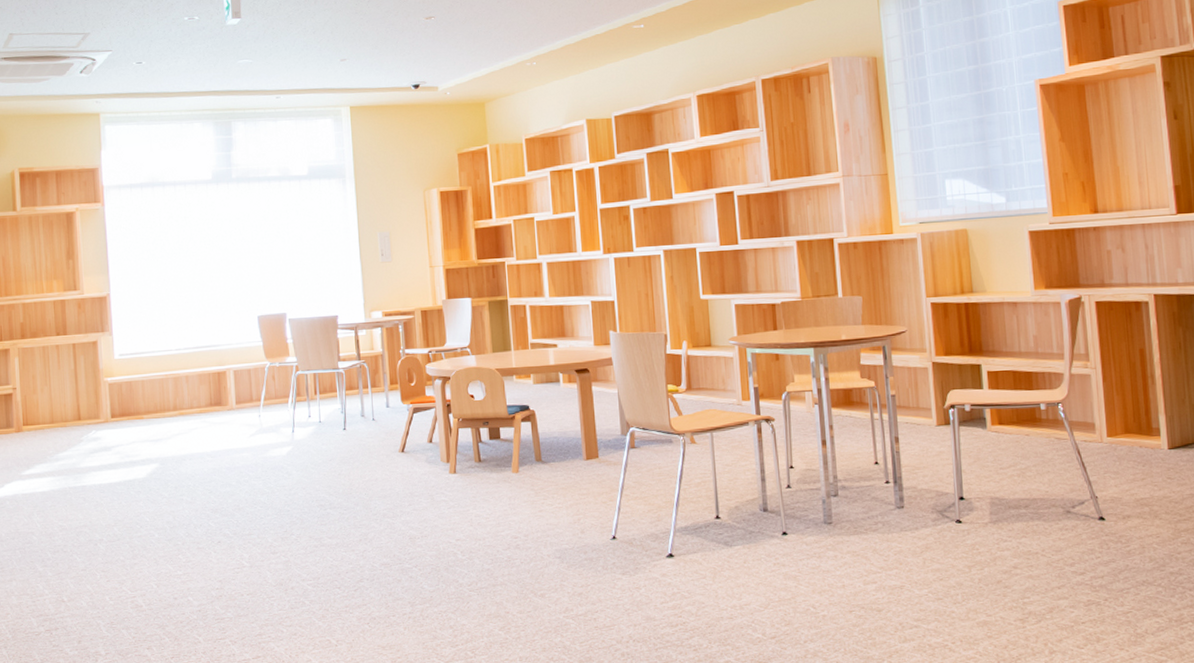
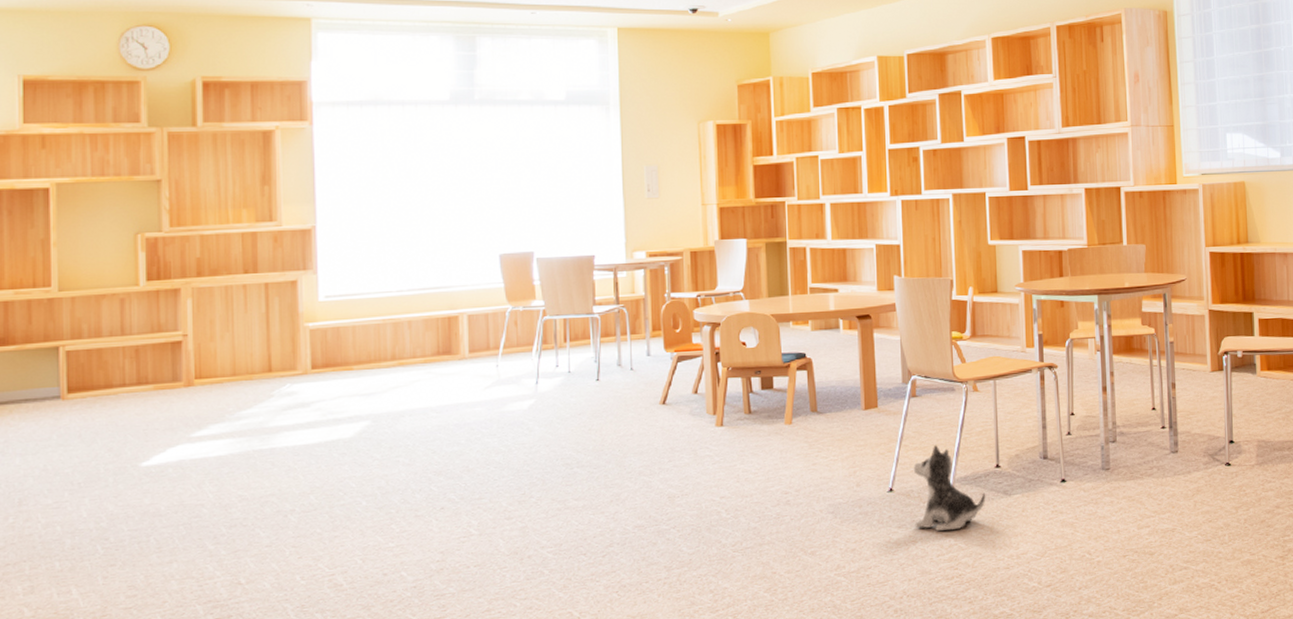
plush toy: none [634,494,707,579] -> present [913,444,986,531]

